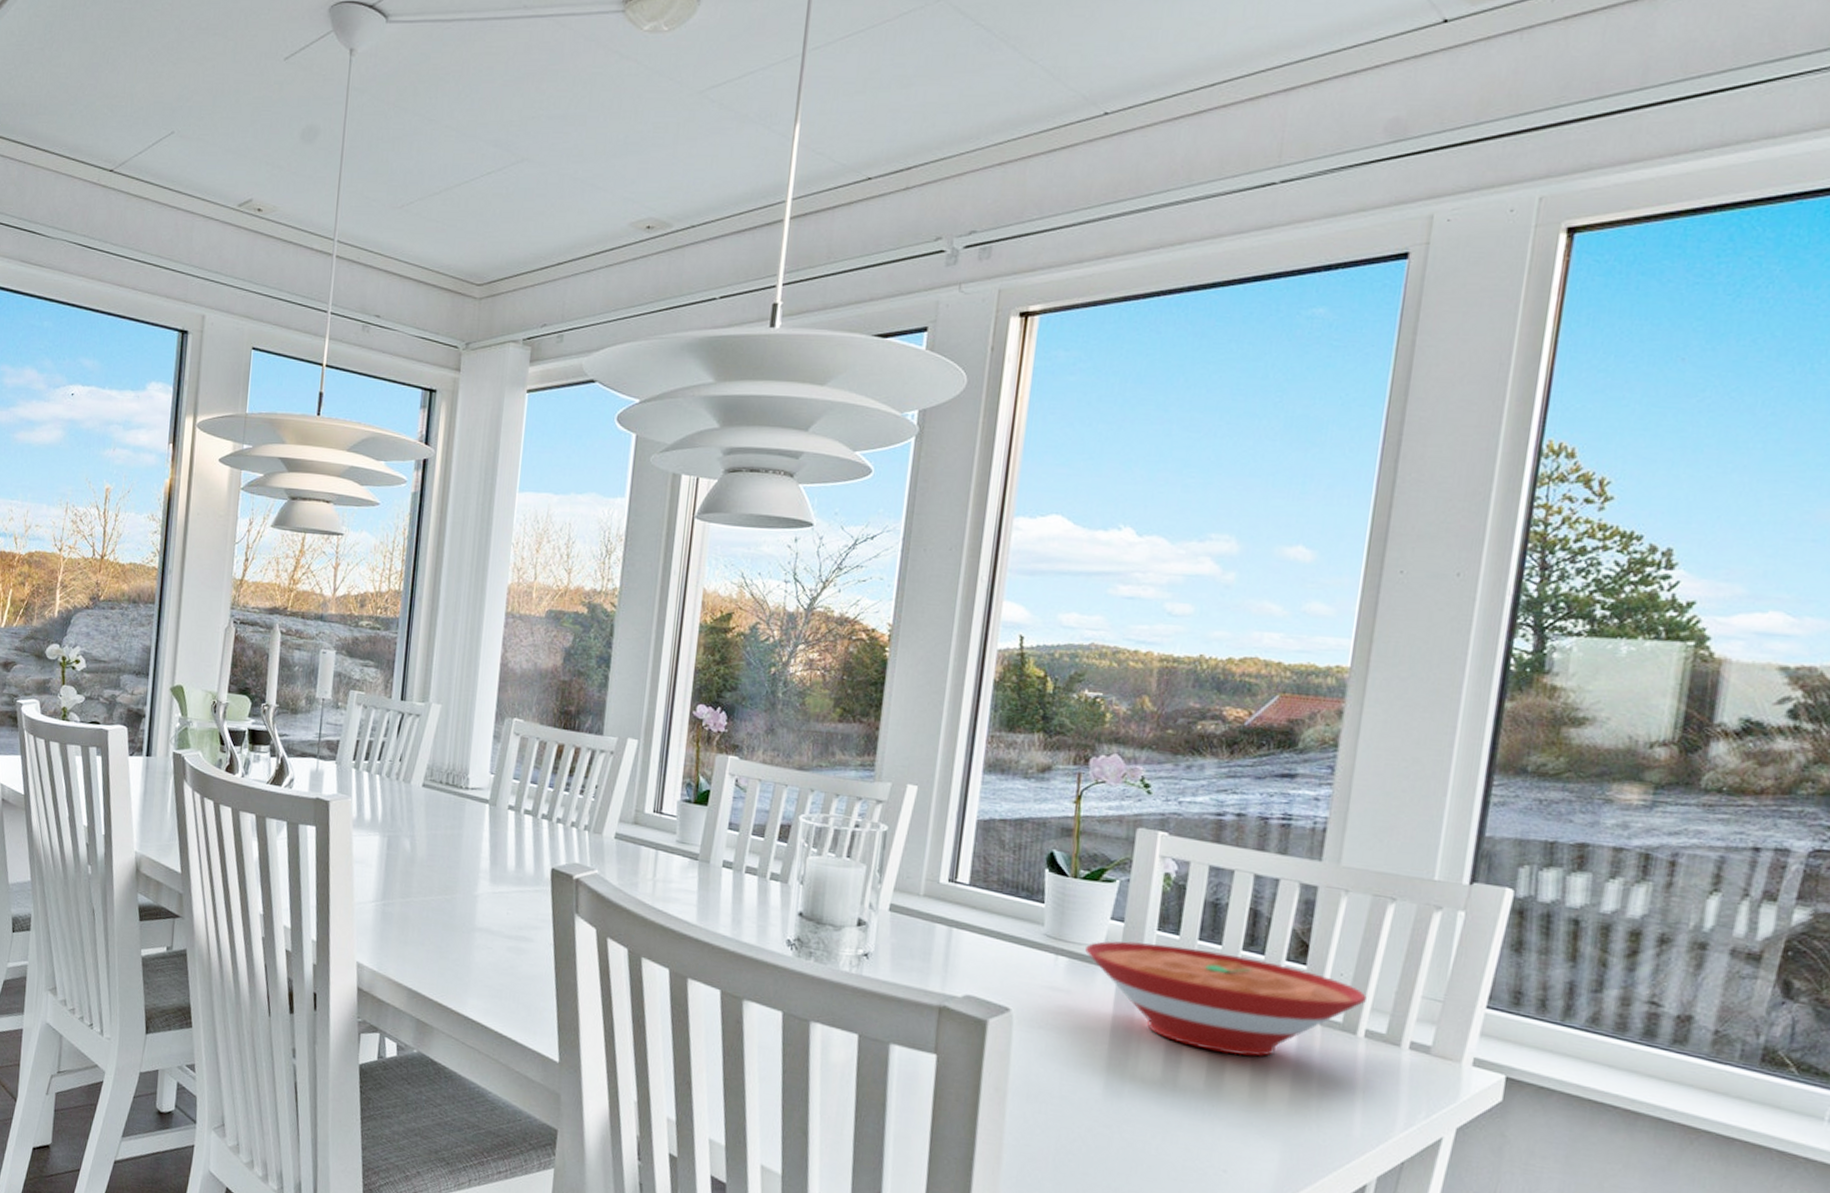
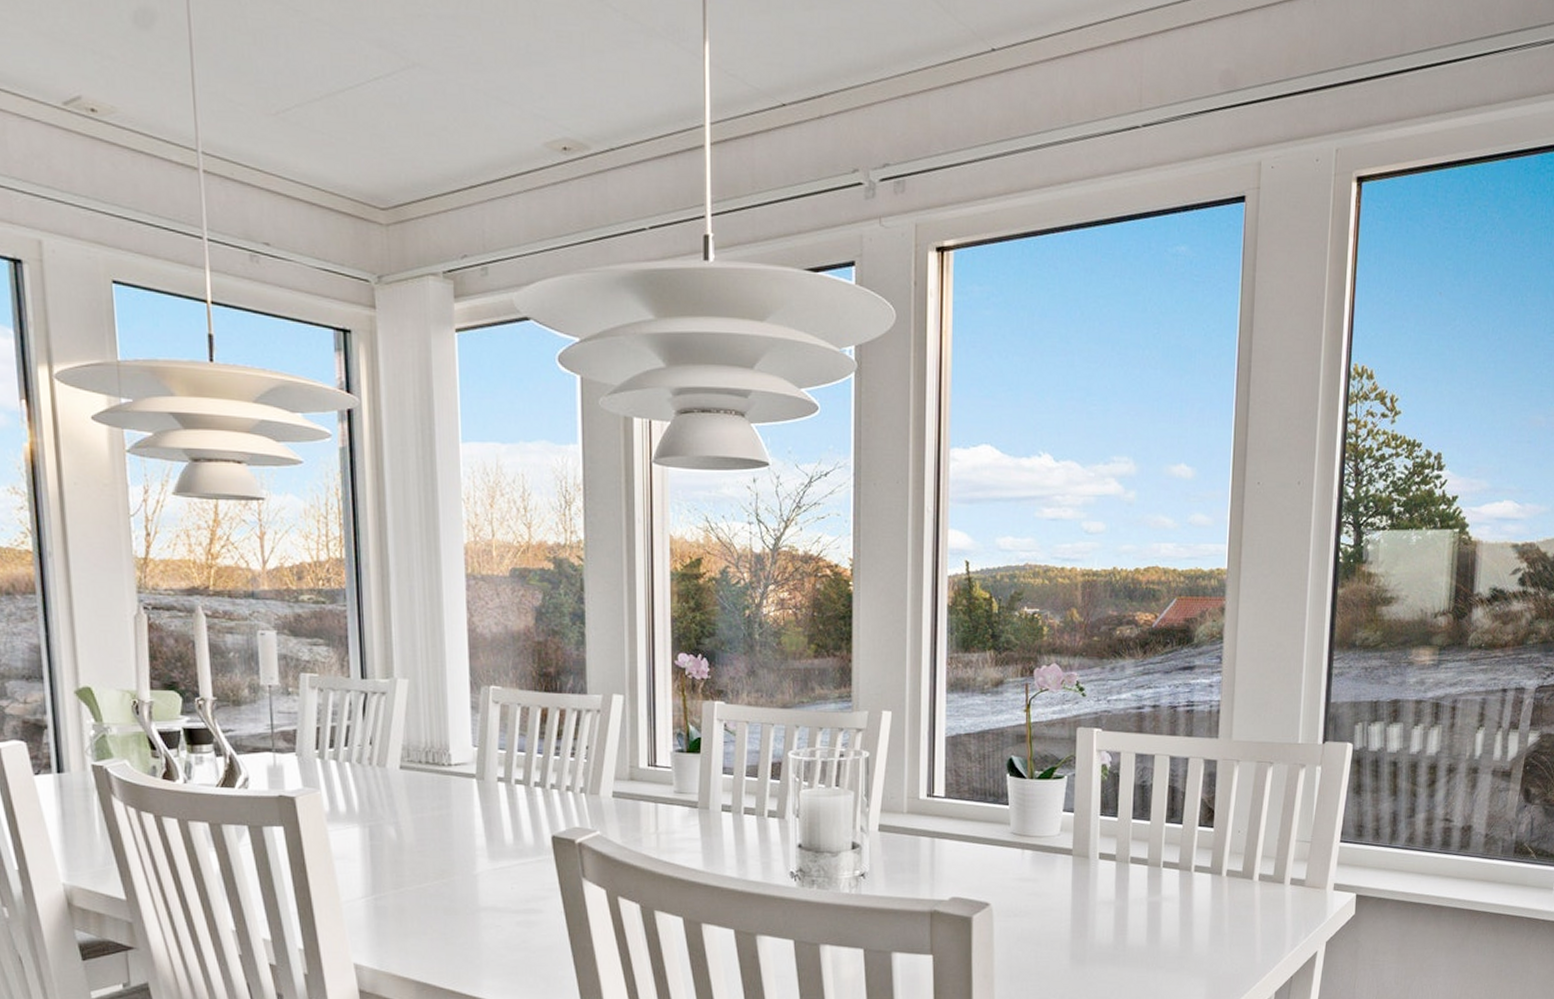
bowl: present [1085,940,1367,1056] -> none [1046,826,1258,912]

